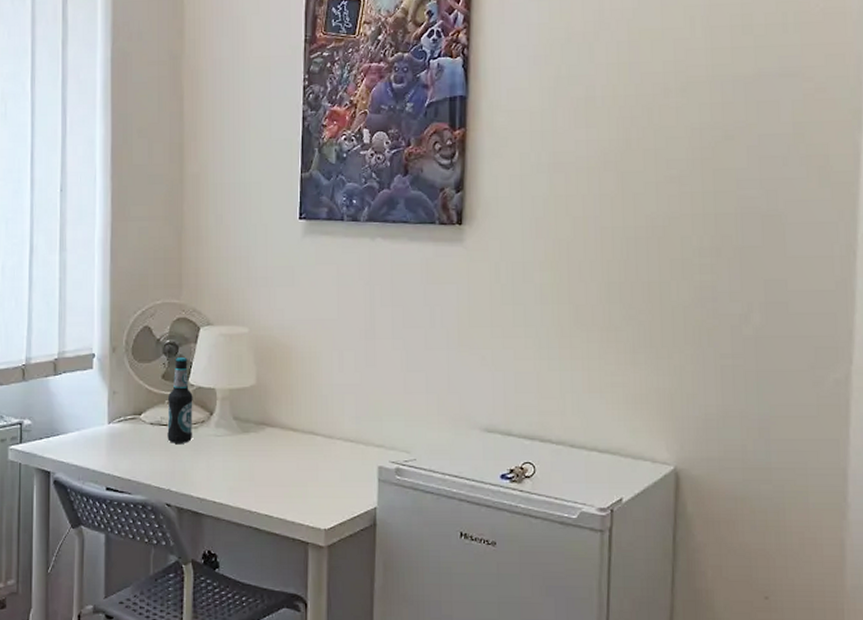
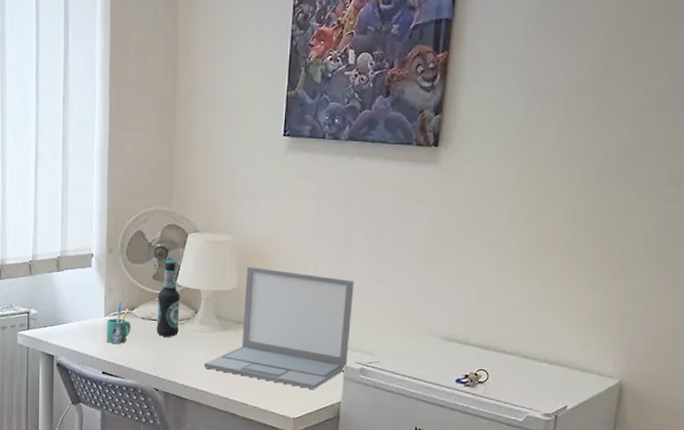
mug: none [111,406,139,454] -> present [106,301,131,344]
laptop: none [221,360,383,496] -> present [203,266,354,390]

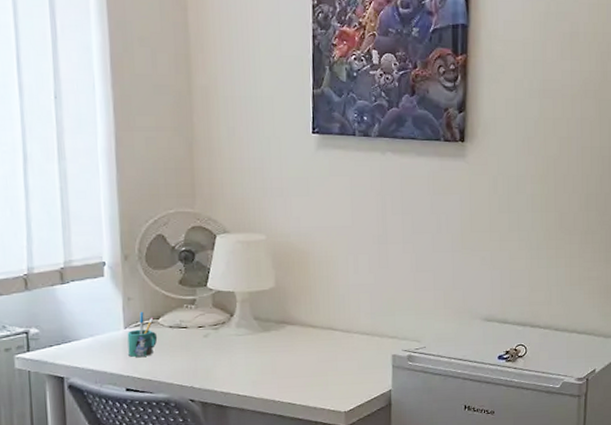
bottle: present [156,261,180,337] -> none [187,264,213,344]
laptop: present [203,266,354,390] -> none [244,264,396,382]

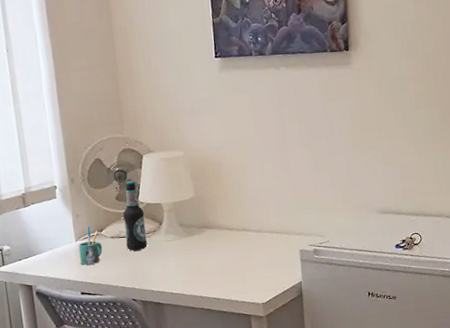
bottle: none [187,264,213,344] -> present [123,181,147,251]

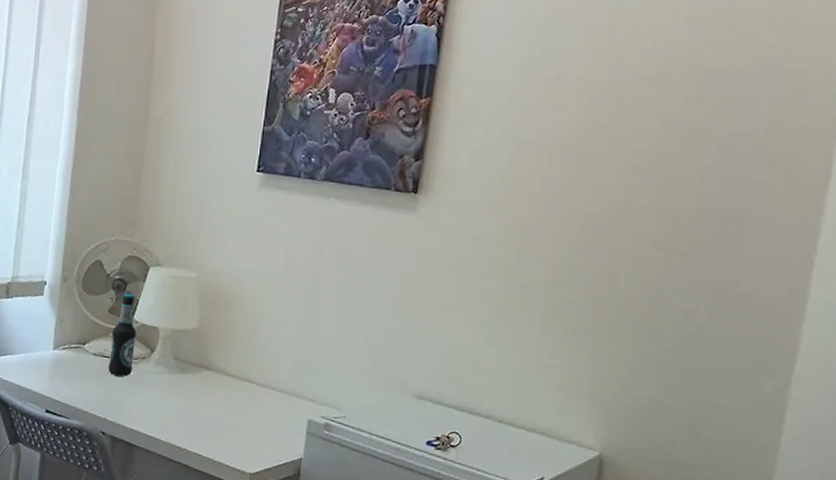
mug: present [78,225,103,265] -> none [53,335,81,381]

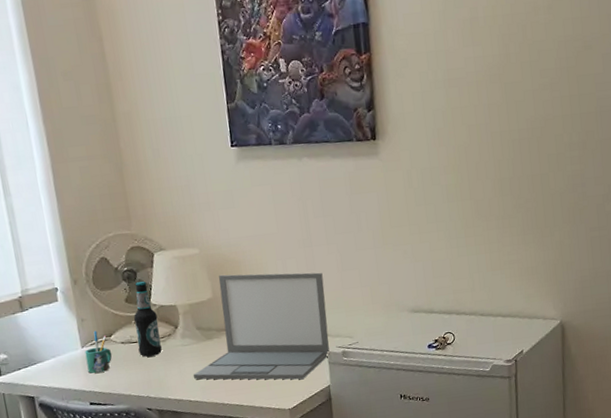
mug: none [53,335,81,381] -> present [84,330,112,373]
laptop: none [156,305,323,444] -> present [193,272,330,380]

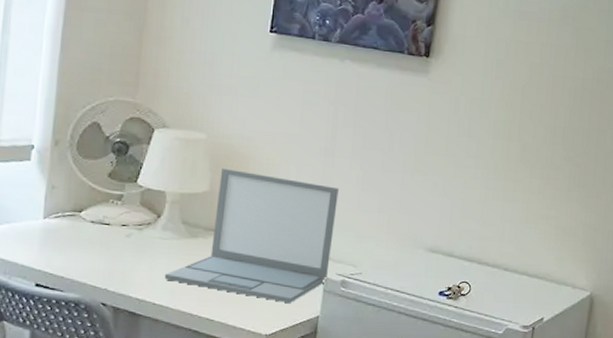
mug: present [84,330,112,373] -> none [44,202,77,251]
bottle: present [134,281,162,357] -> none [108,157,141,244]

